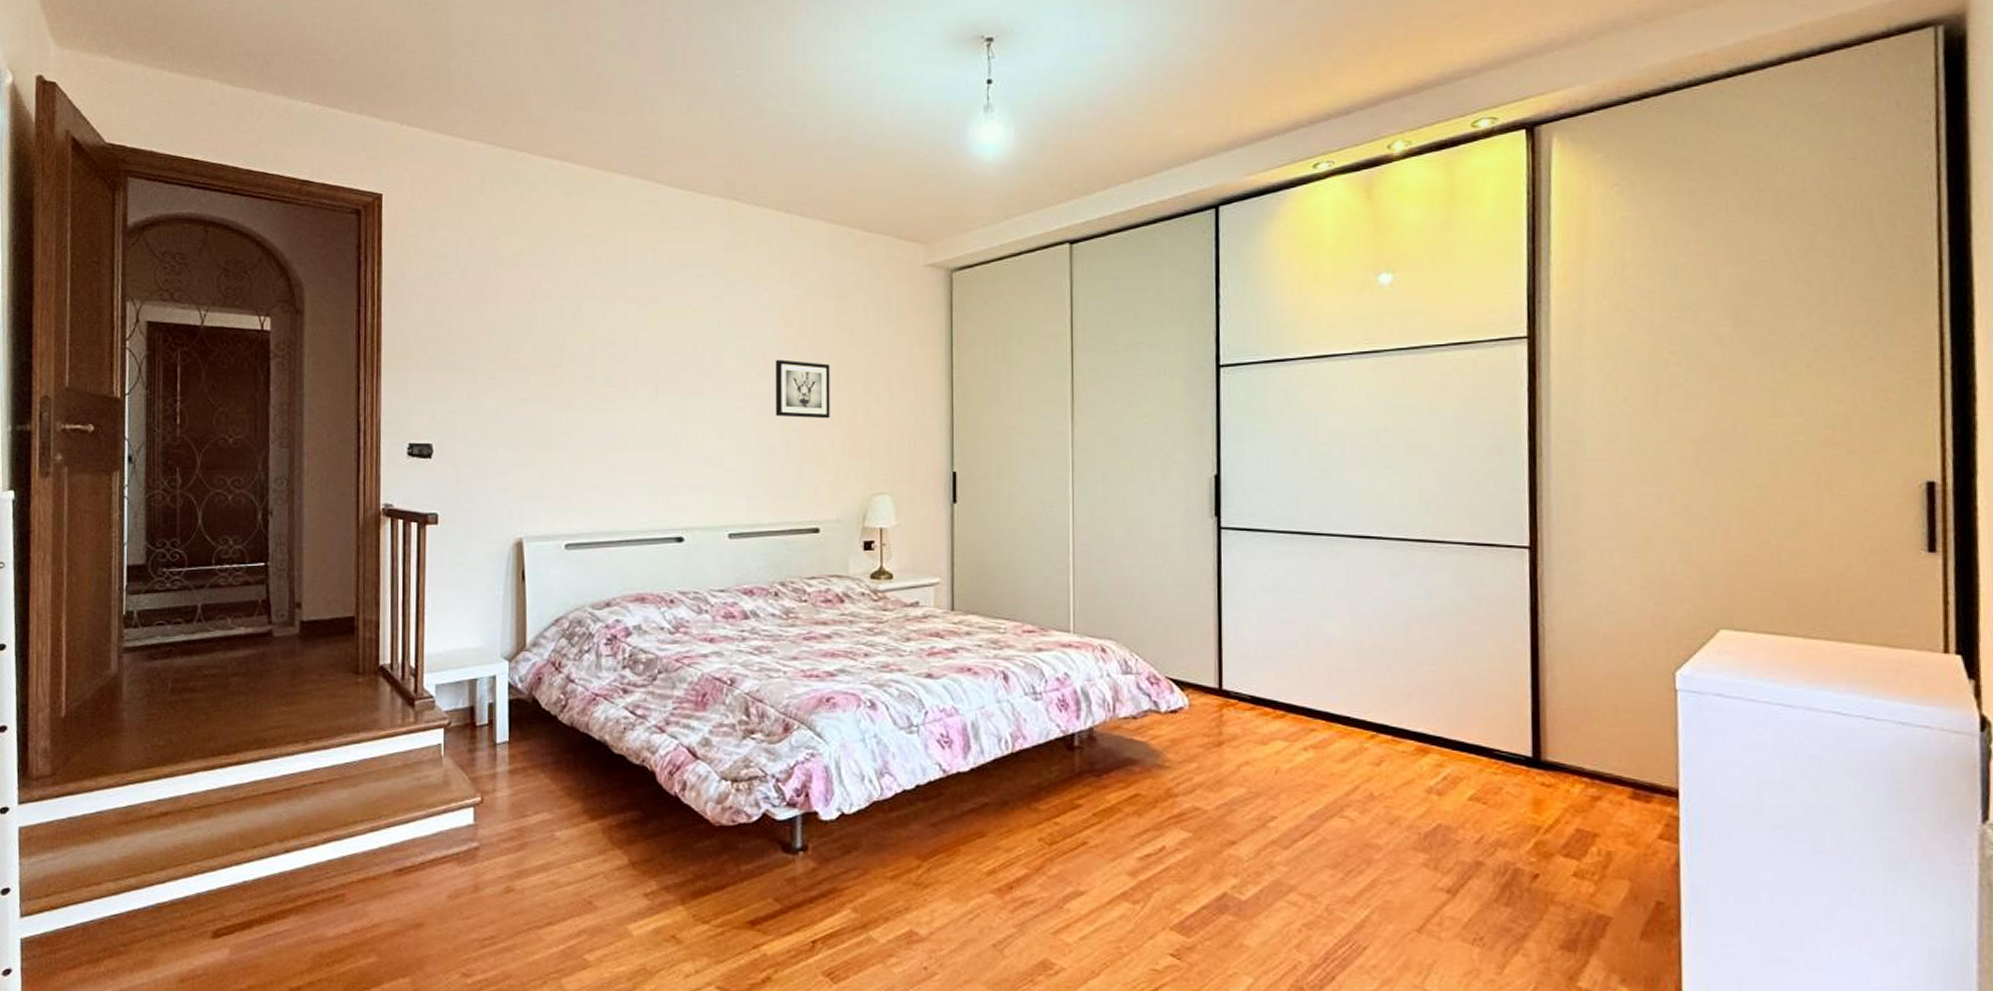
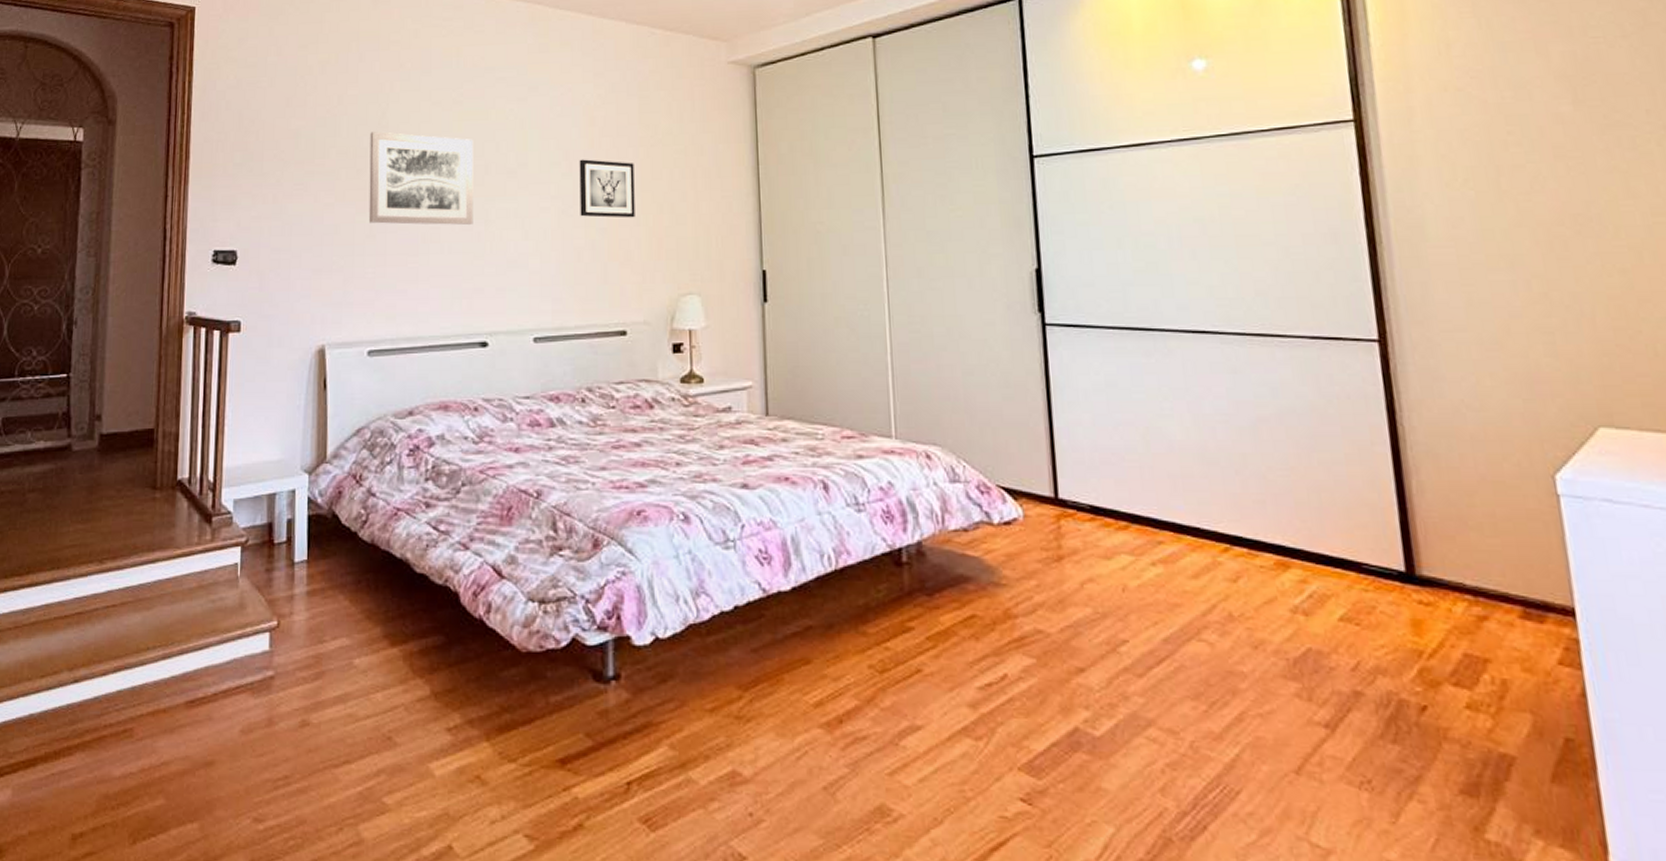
wall art: none [564,327,670,422] -> present [368,132,474,225]

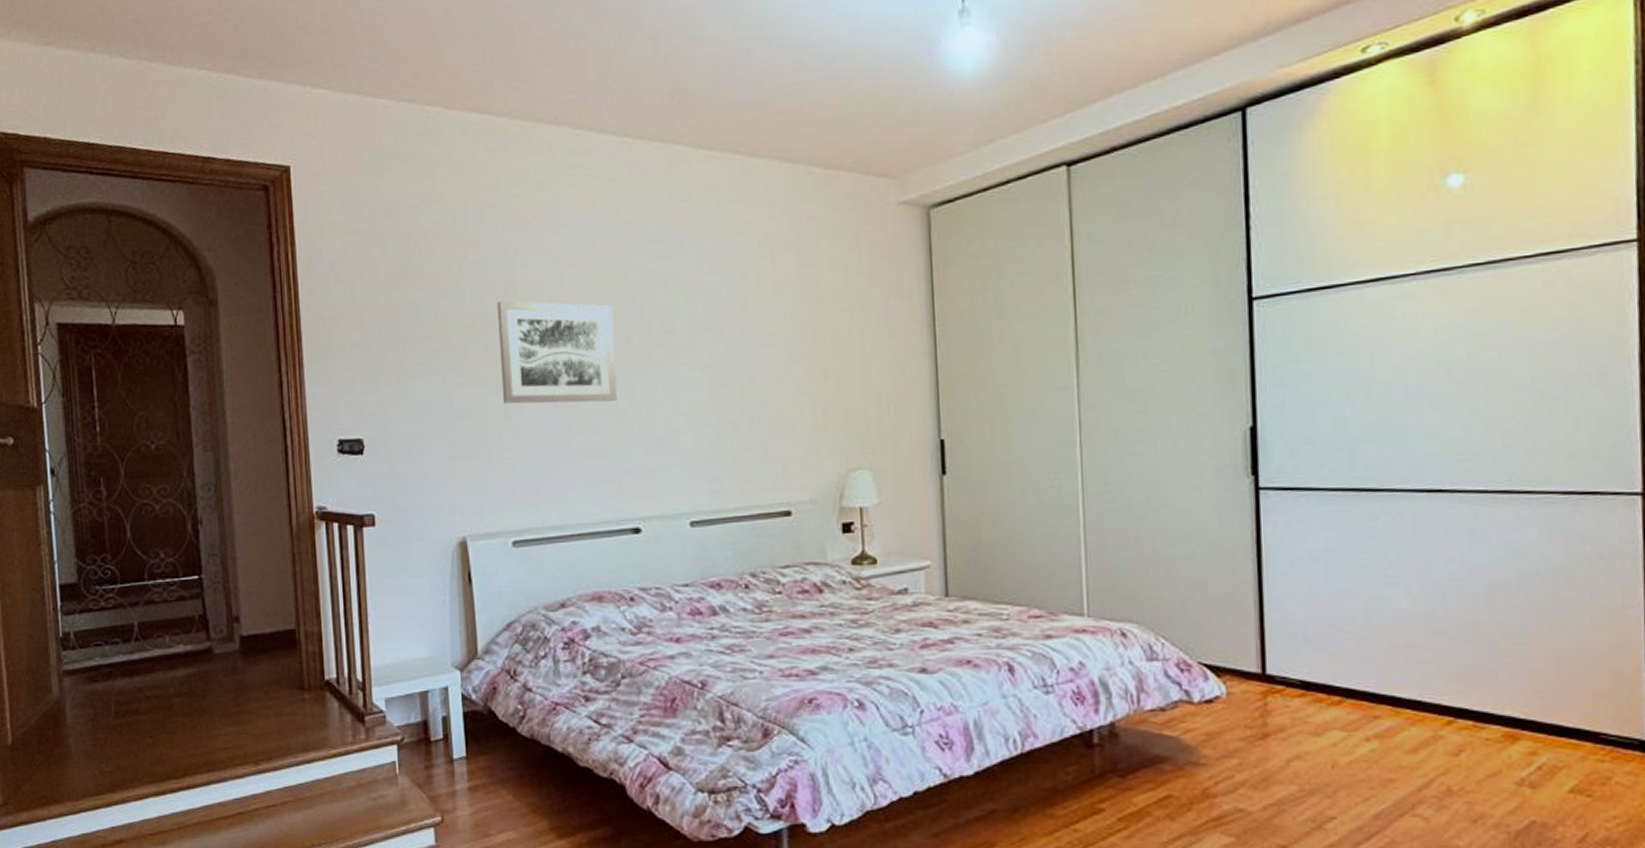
wall art: present [579,159,635,218] -> none [732,322,797,388]

